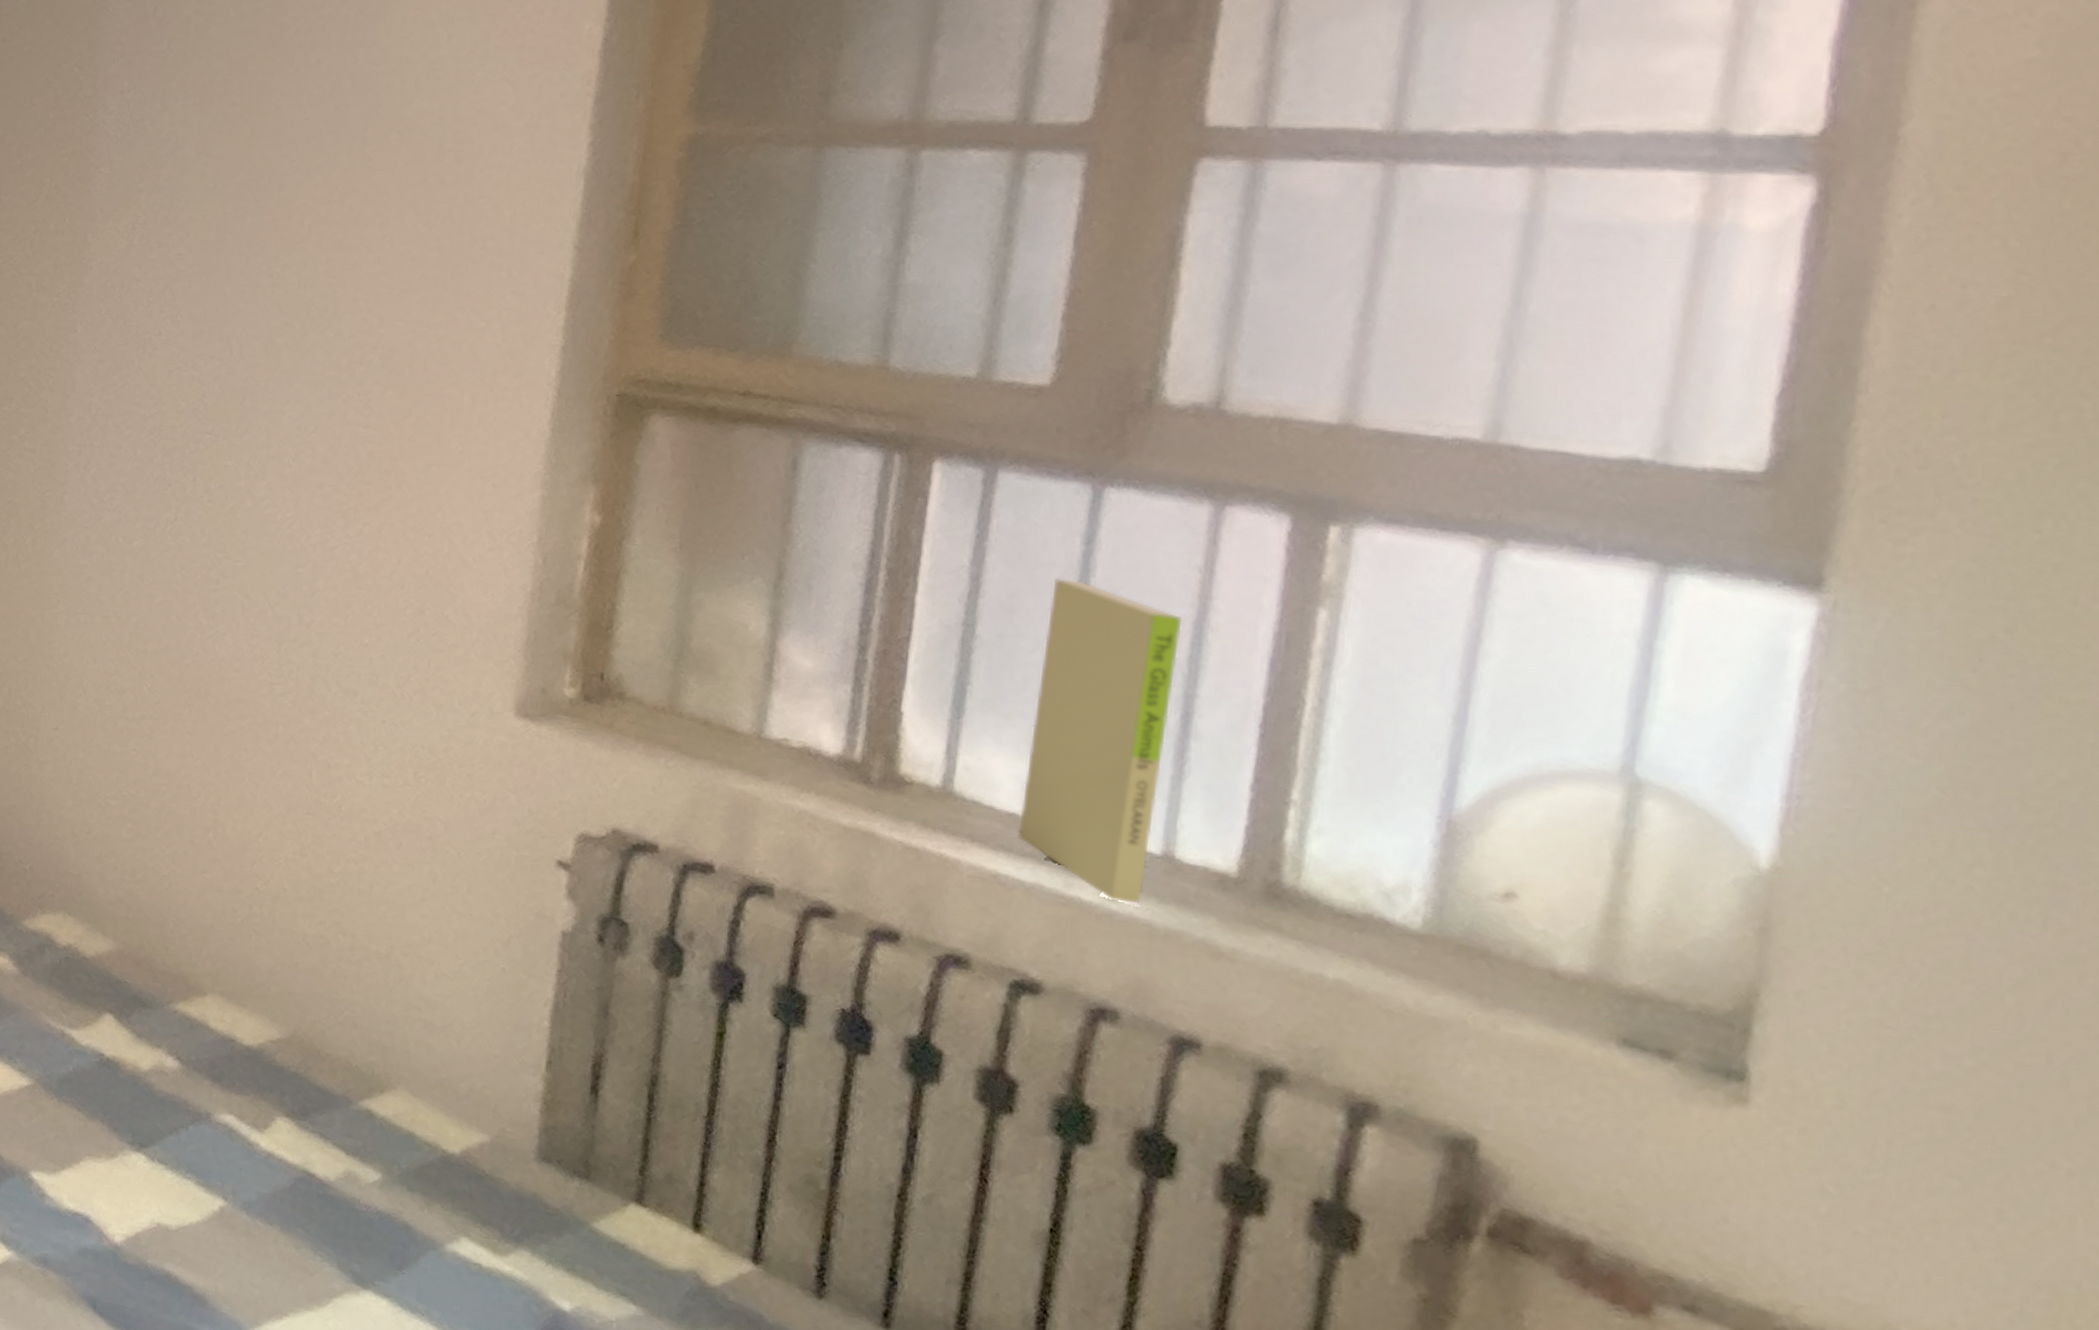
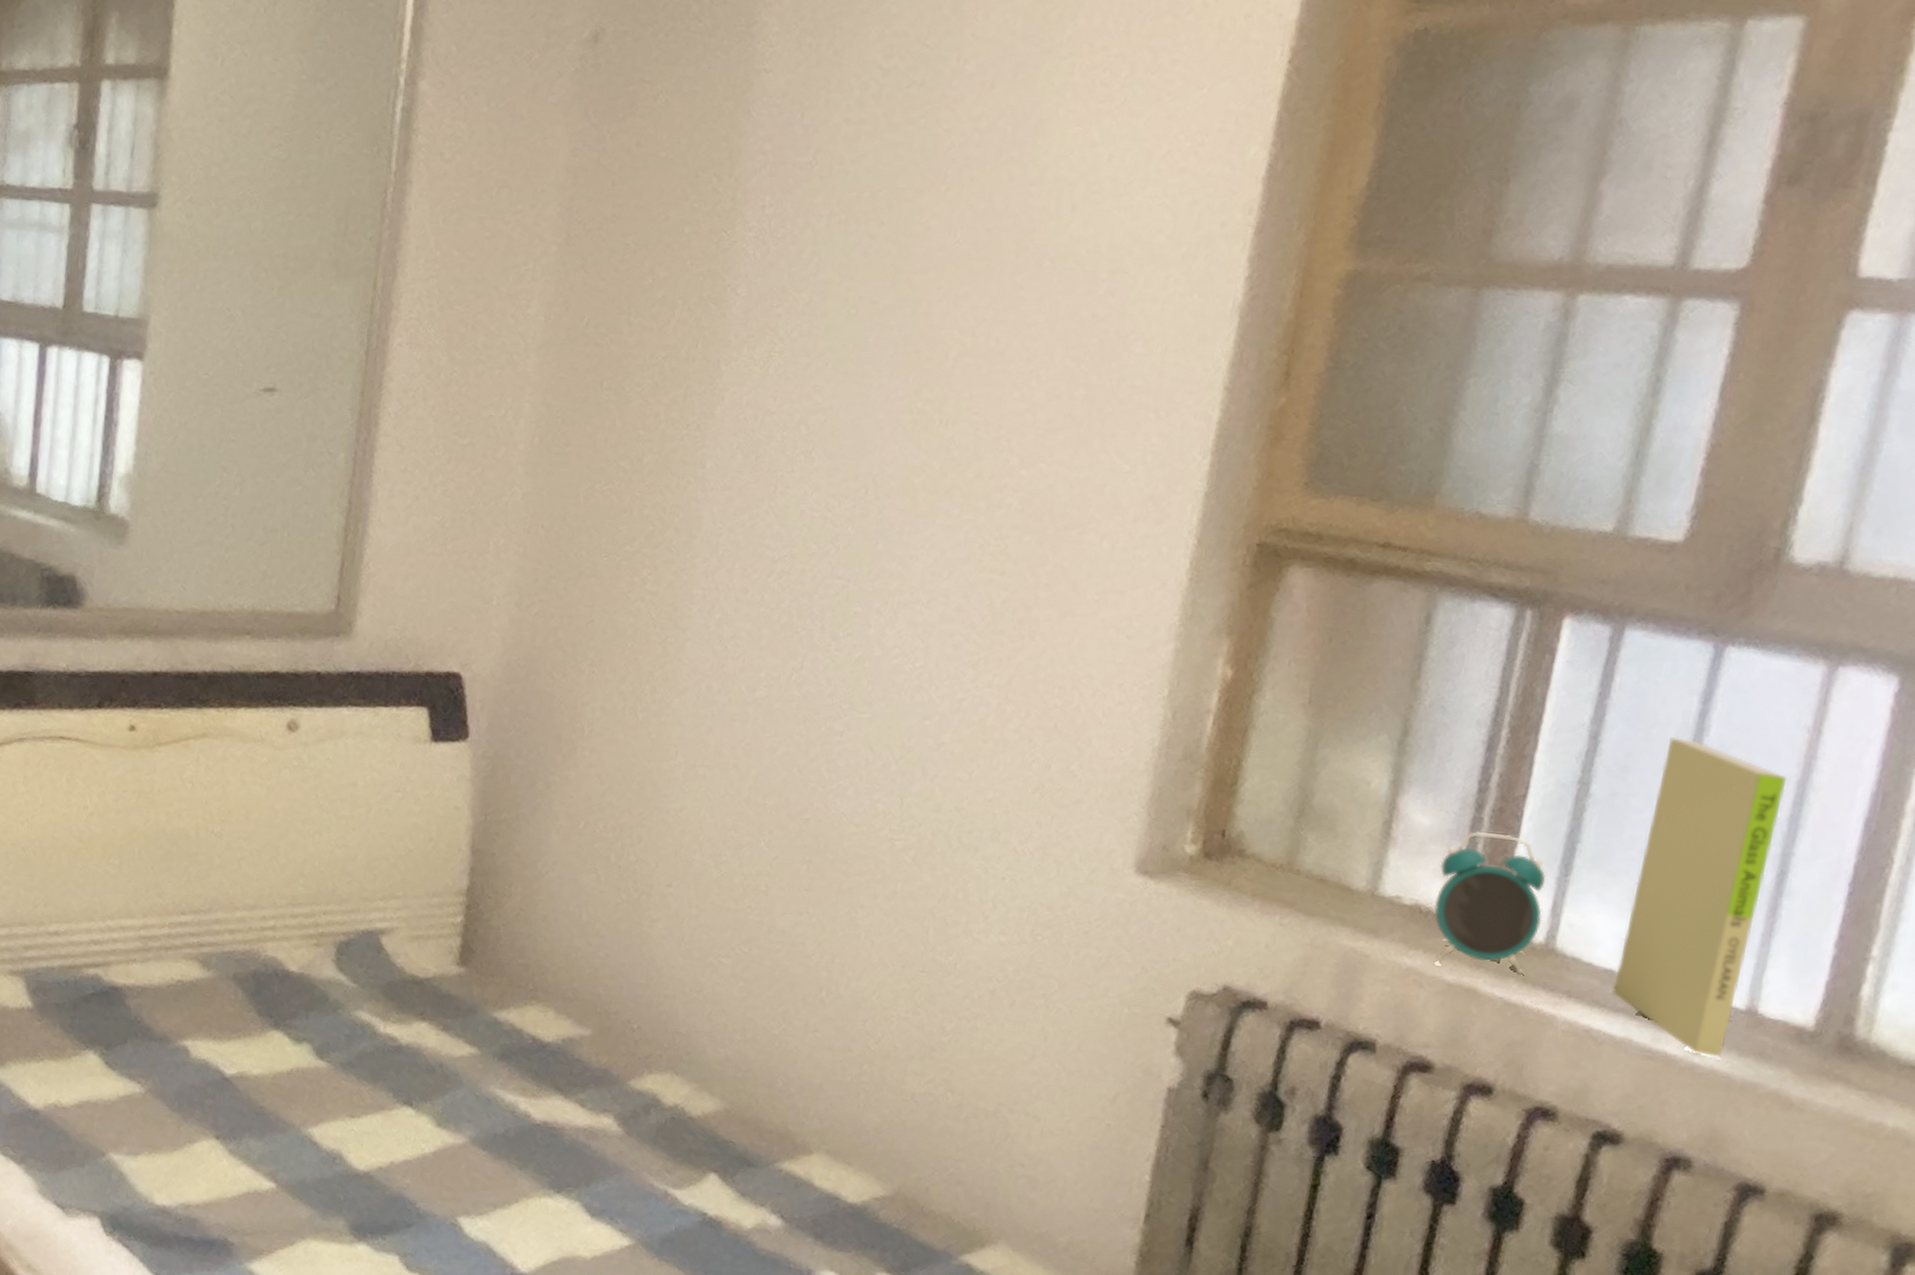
alarm clock: none [822,673,938,819] -> present [1433,831,1547,976]

